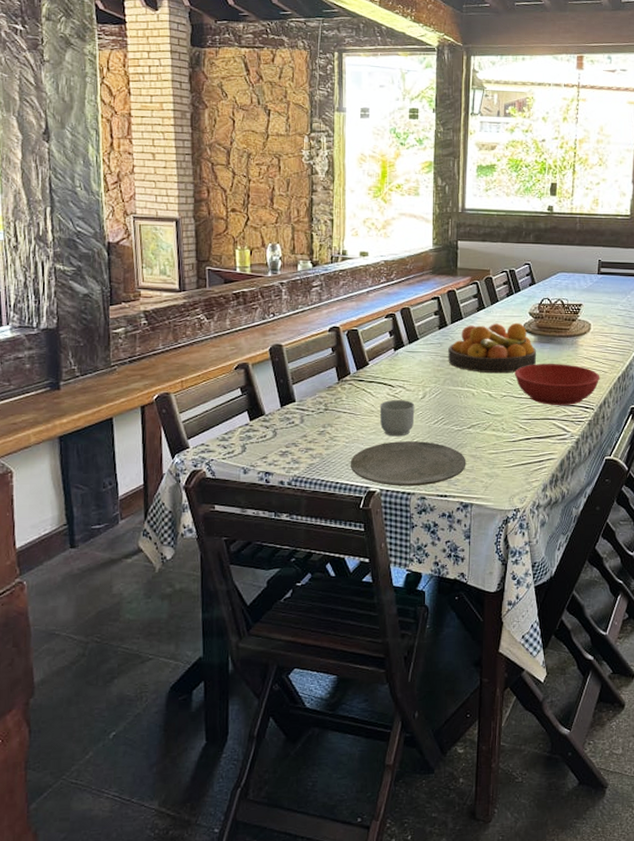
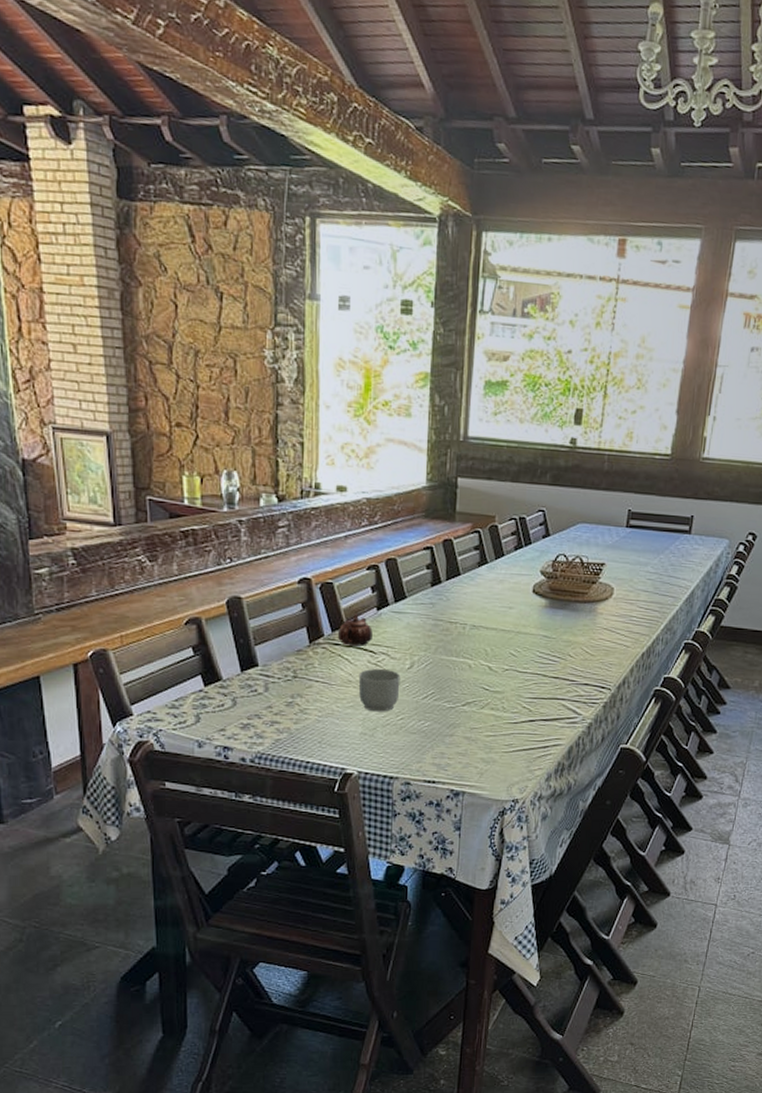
plate: present [350,441,466,486] -> none [323,717,459,770]
teapot: none [361,354,391,381] -> present [337,614,373,646]
fruit bowl: present [448,322,537,374] -> none [441,582,548,643]
bowl: present [514,364,600,406] -> none [519,633,621,684]

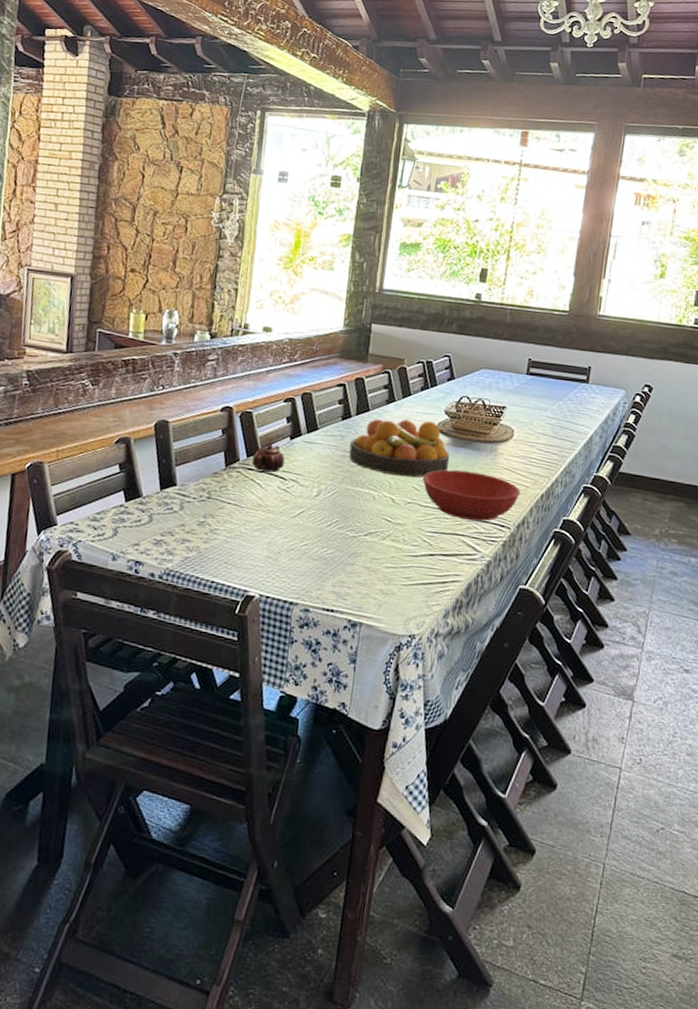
mug: present [358,668,400,712] -> none [267,494,308,537]
fruit bowl: none [441,582,548,643] -> present [349,418,450,478]
bowl: none [519,633,621,684] -> present [422,469,521,521]

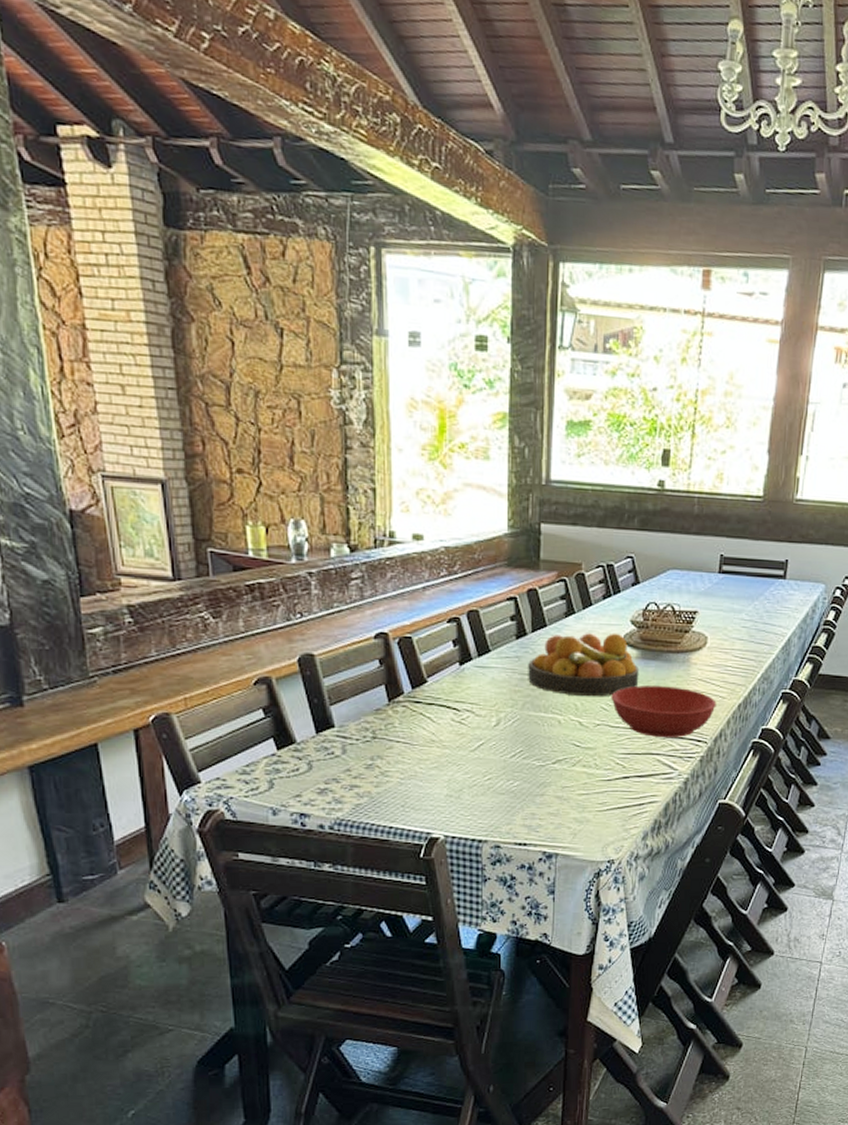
teapot: present [251,441,285,473] -> none [418,669,455,704]

